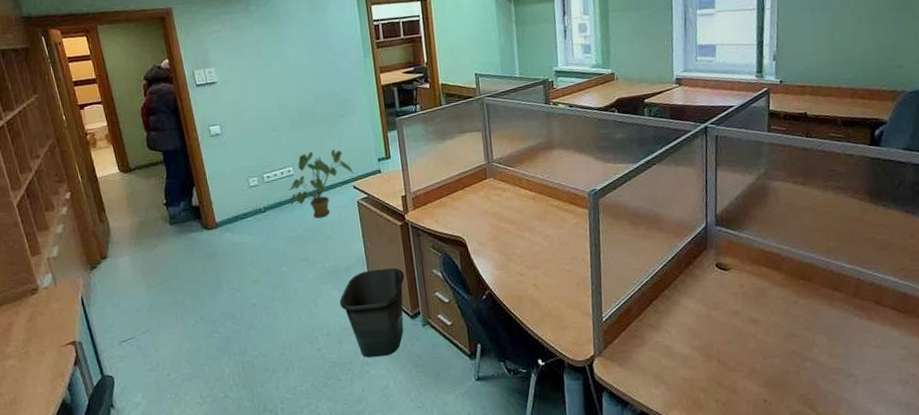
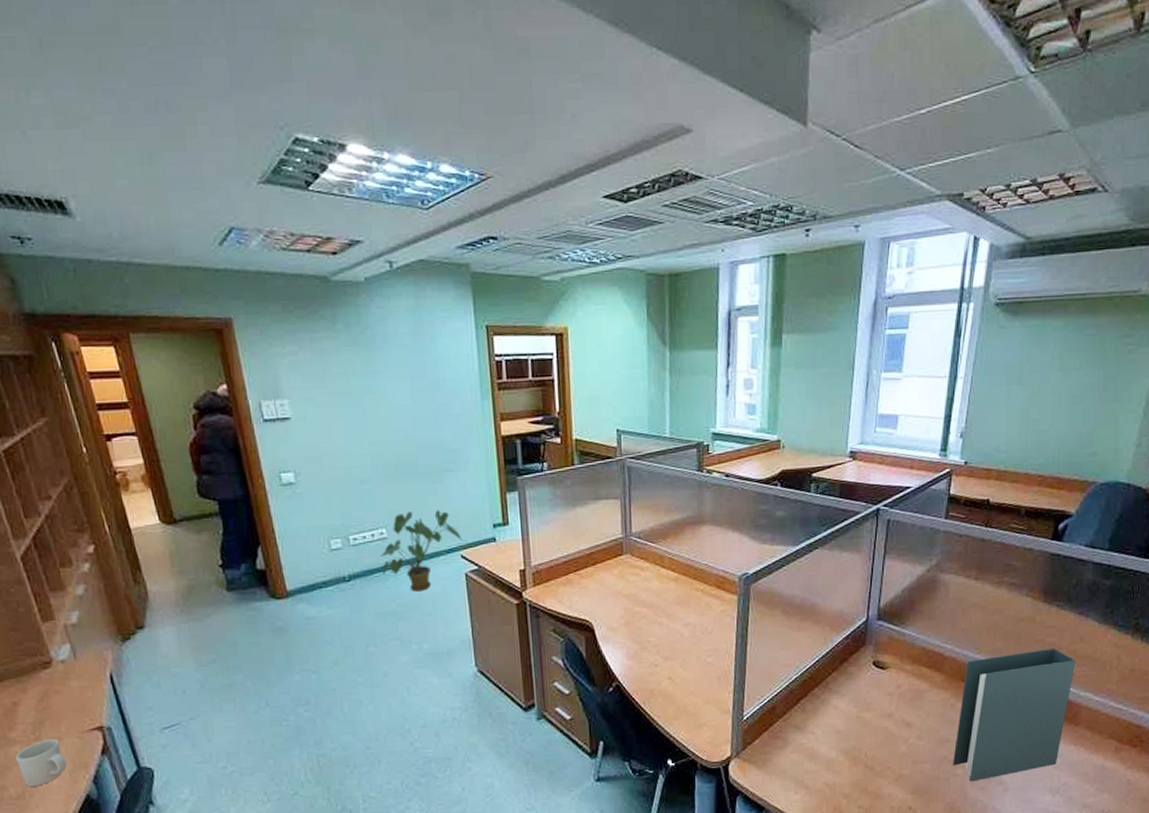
mug: none [10,352,49,394] -> present [16,738,68,787]
waste bin: present [339,268,405,358] -> none [438,653,518,753]
binder: none [801,244,909,375] -> present [953,647,1076,782]

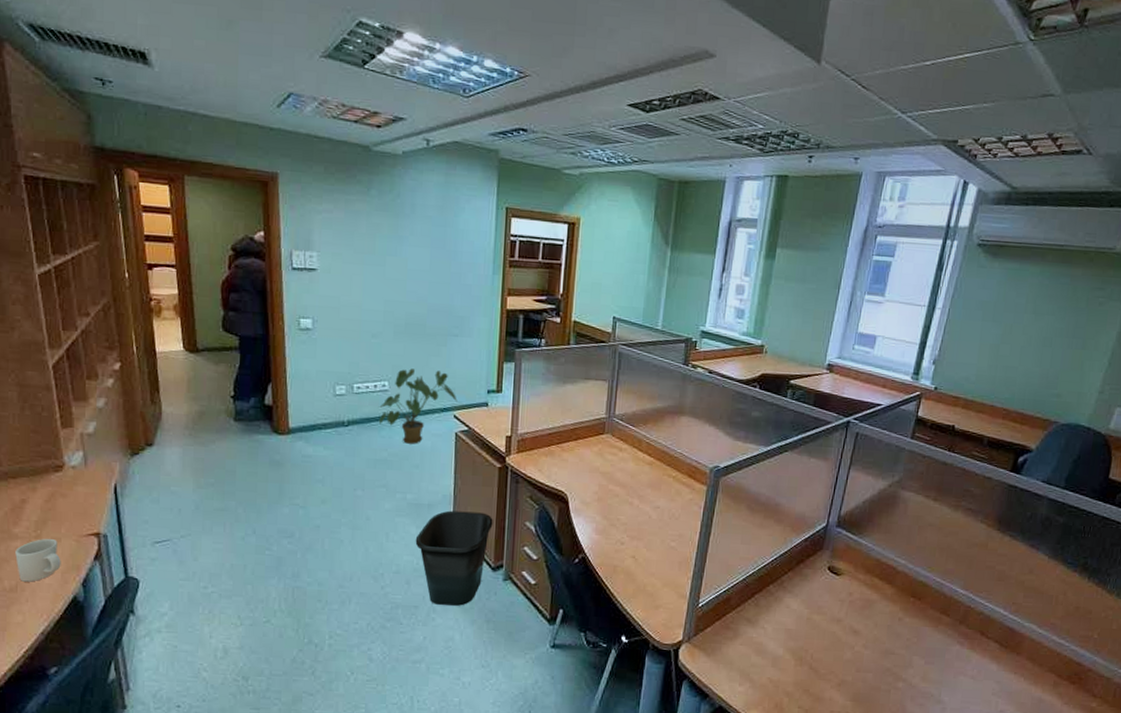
waste bin: none [438,653,518,753] -> present [415,510,493,606]
binder: present [953,647,1076,782] -> none [895,575,1024,697]

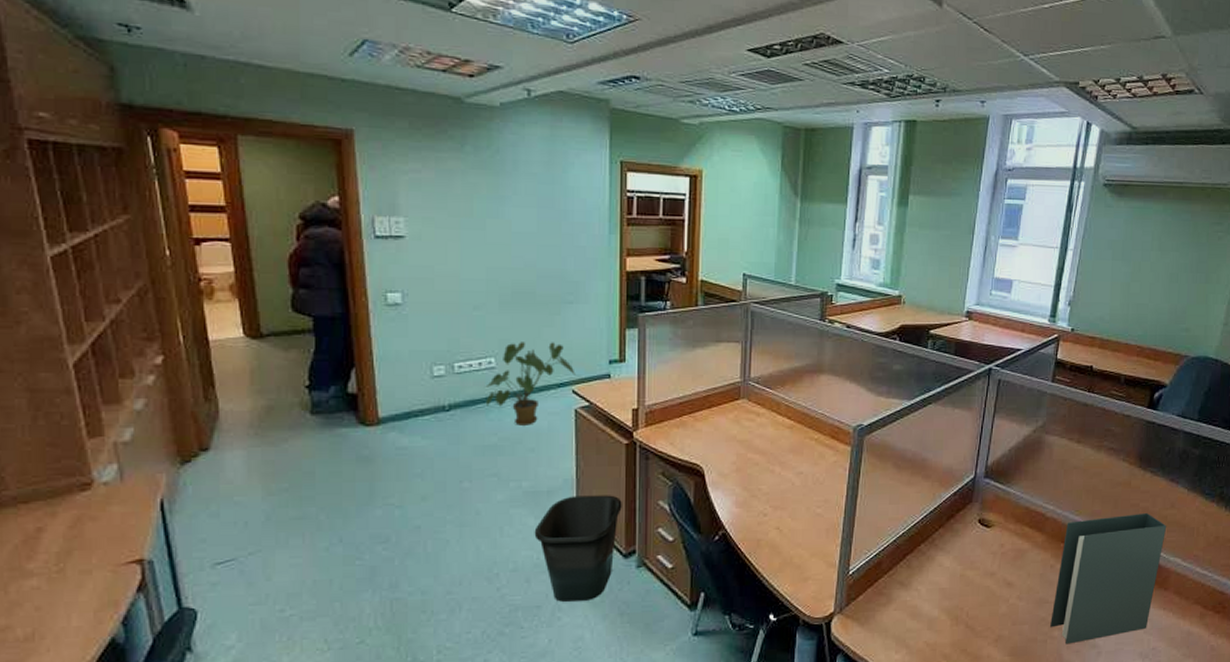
mug: present [15,538,61,582] -> none [30,571,93,628]
binder: none [895,575,1024,697] -> present [1050,512,1167,644]

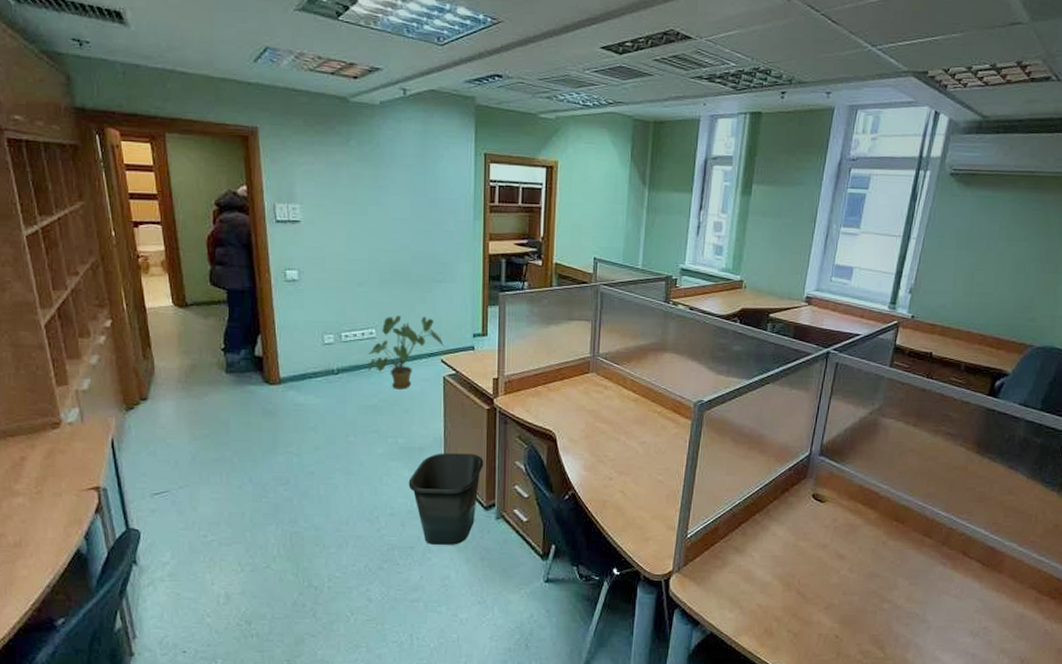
binder: present [1050,512,1167,644] -> none [880,497,1004,617]

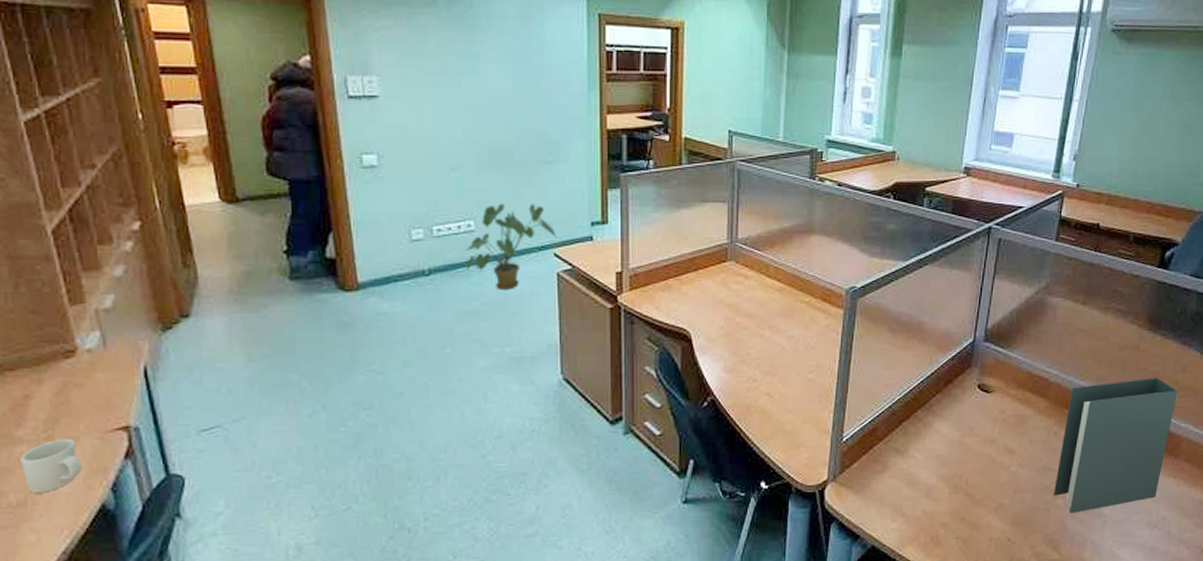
mug: none [18,493,63,537] -> present [21,438,82,494]
waste bin: present [408,453,484,545] -> none [518,360,608,469]
binder: none [880,497,1004,617] -> present [1054,377,1178,513]

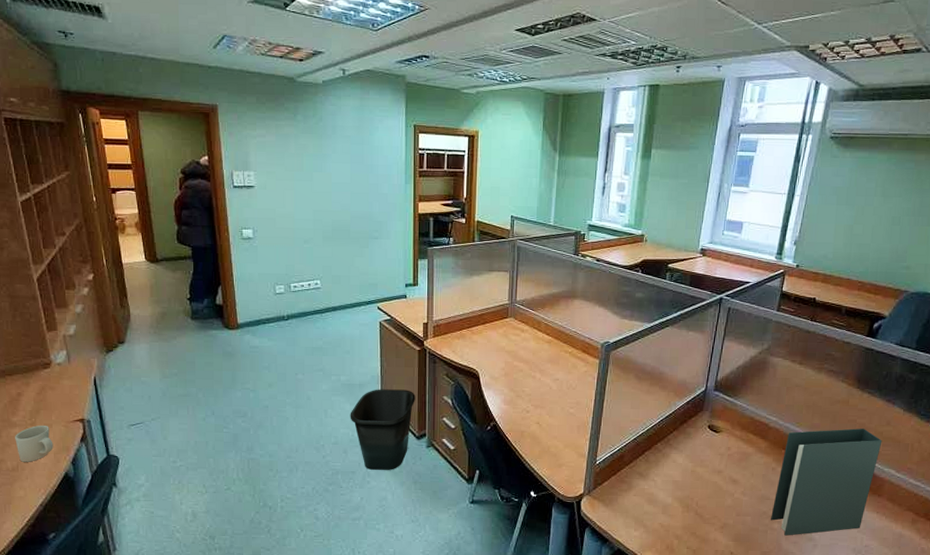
house plant: present [465,204,557,290] -> none [313,268,380,333]
waste bin: none [518,360,608,469] -> present [350,389,416,470]

